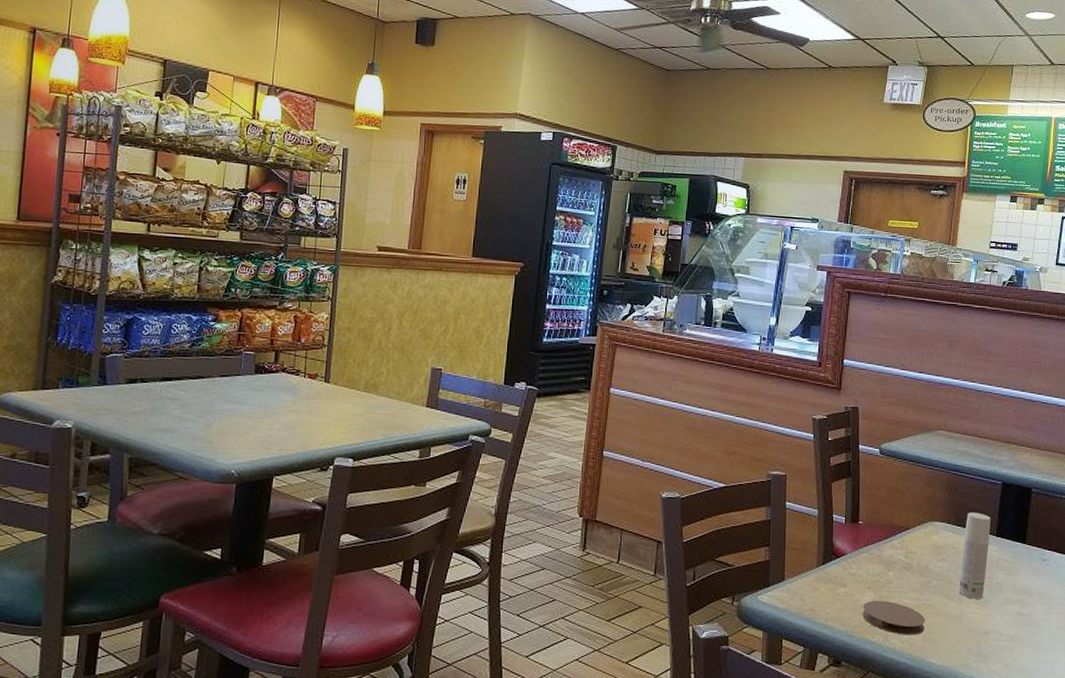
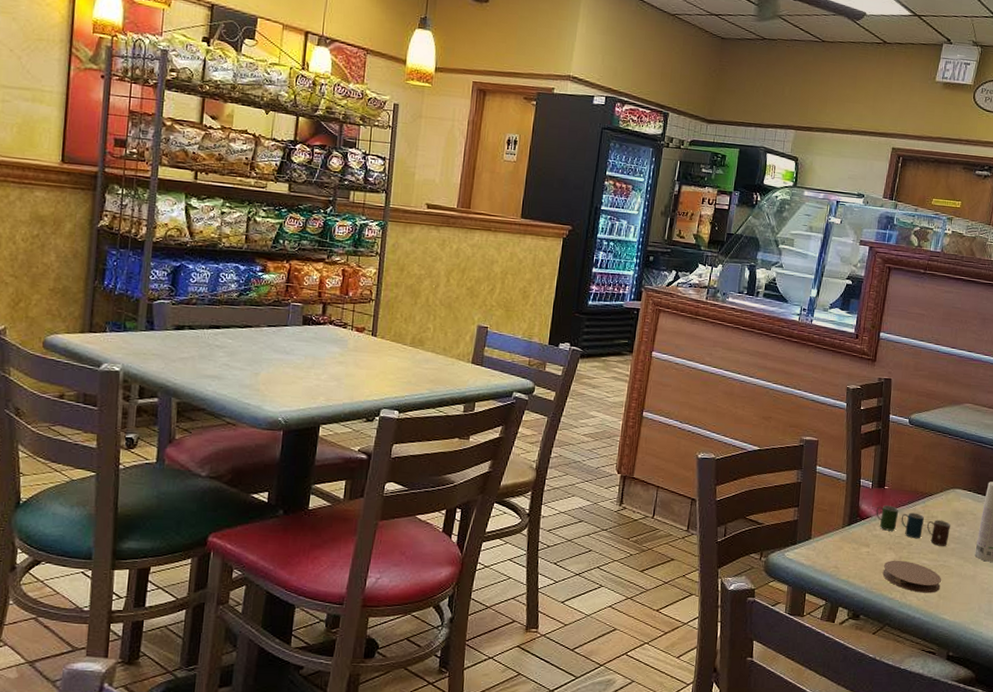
cup: none [851,541,931,583] -> present [876,505,951,546]

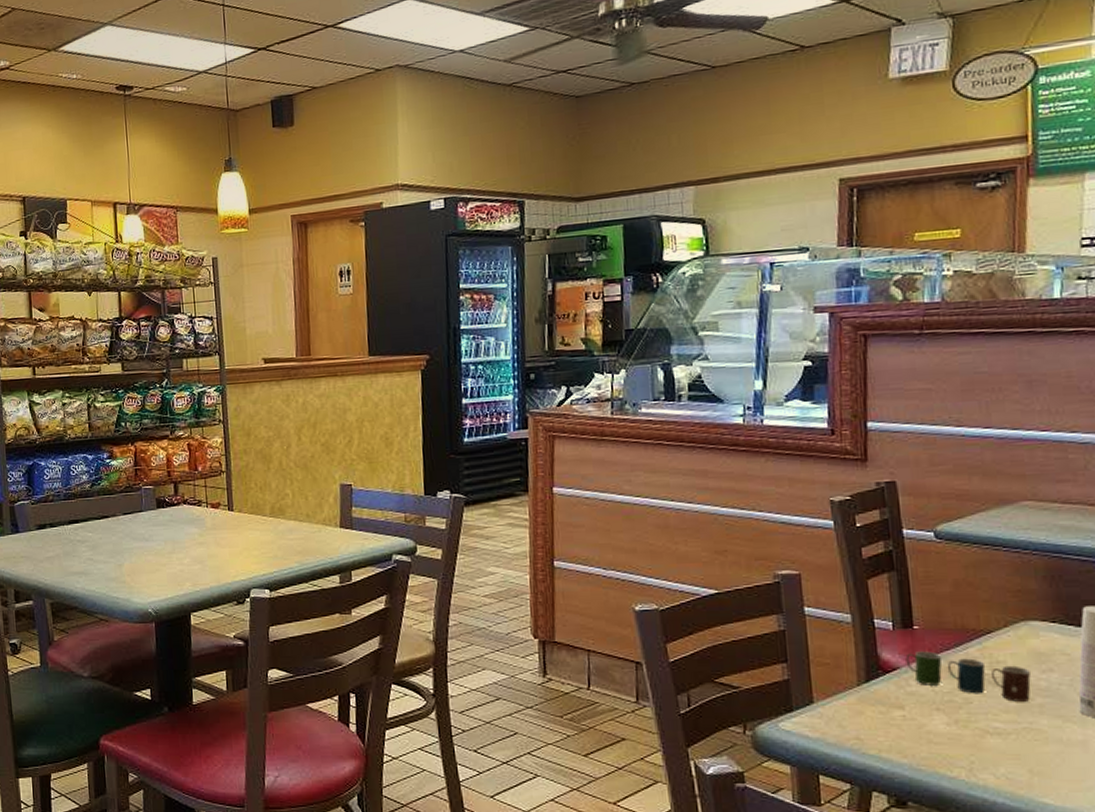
coaster: present [882,560,942,593] -> none [931,724,1031,768]

